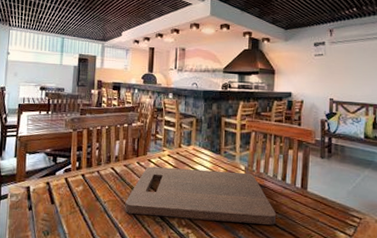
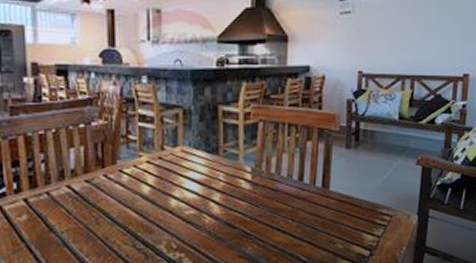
cutting board: present [125,166,276,225] -> none [91,175,291,243]

